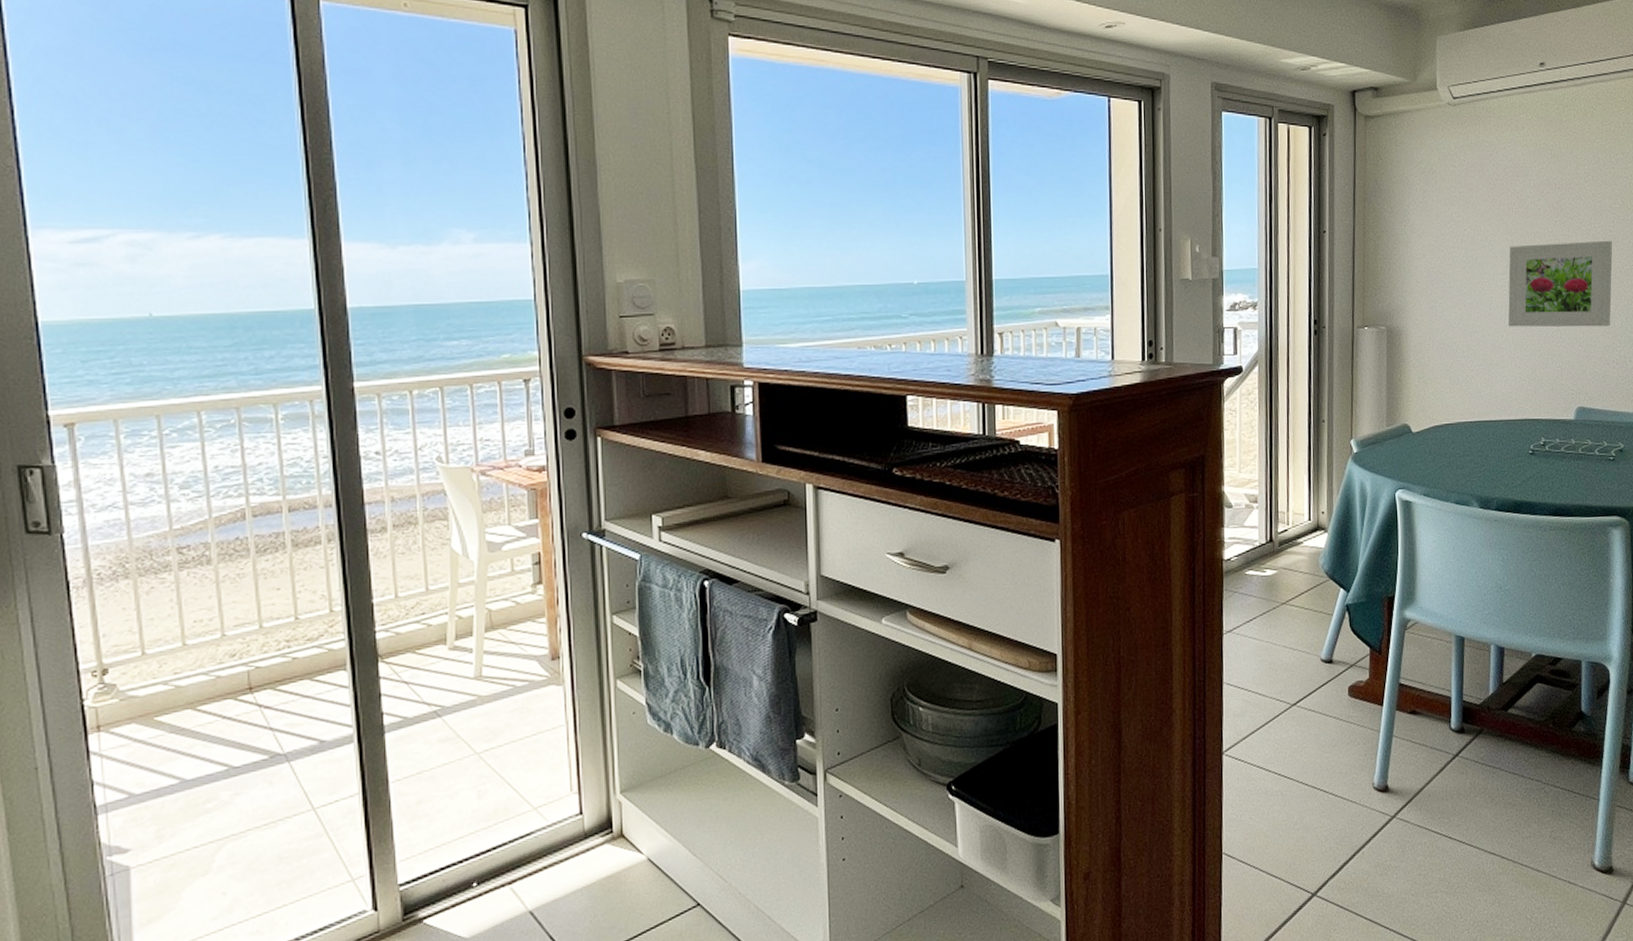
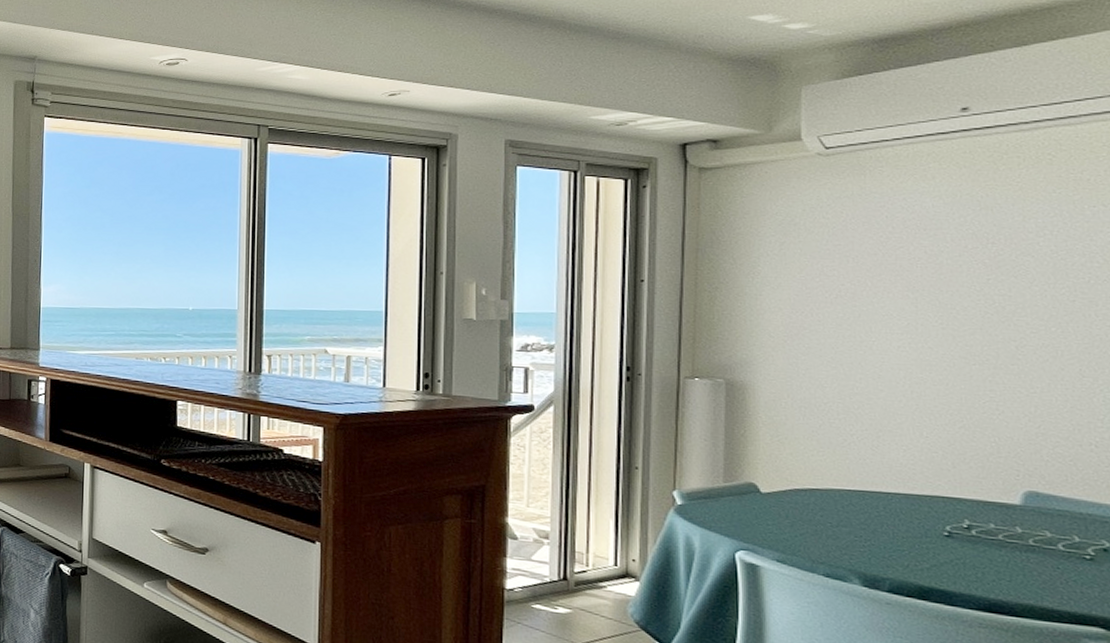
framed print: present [1508,240,1613,327] -> none [909,303,1088,403]

